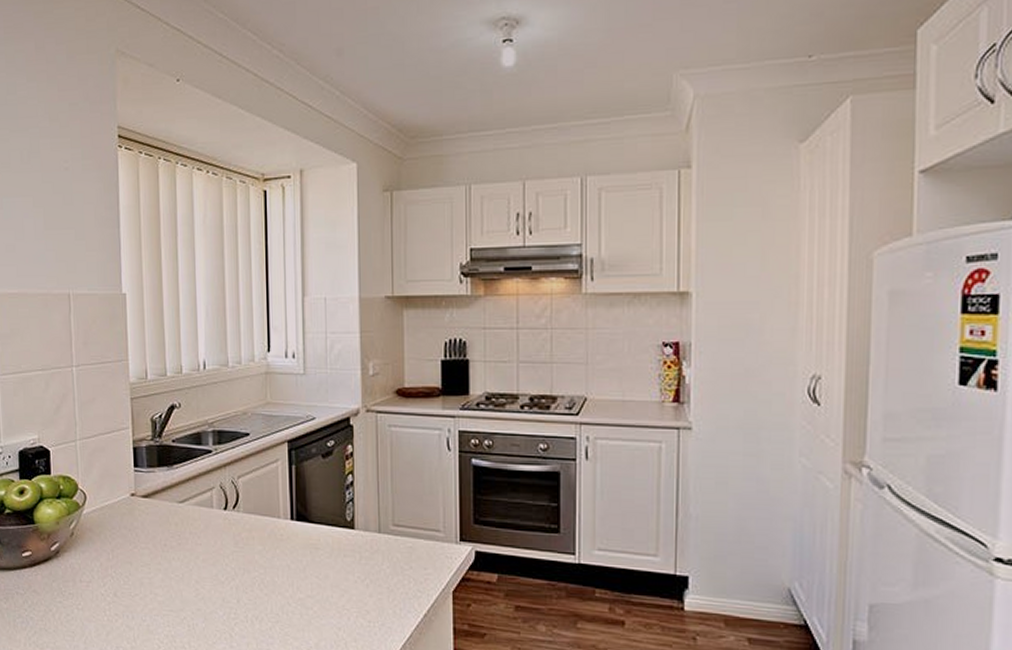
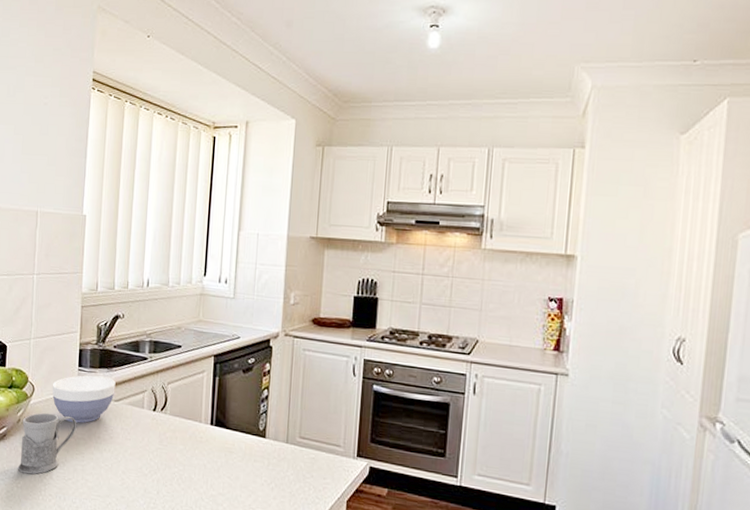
mug: none [77,522,139,594] -> present [18,412,77,475]
bowl: none [107,475,179,531] -> present [52,375,116,424]

